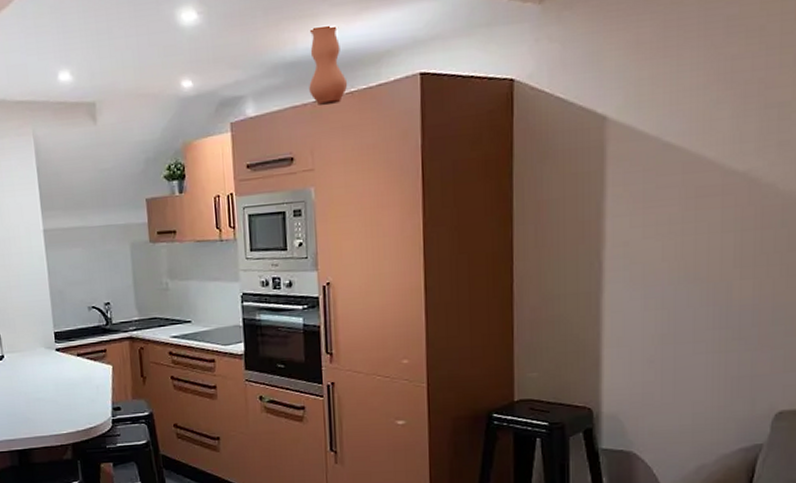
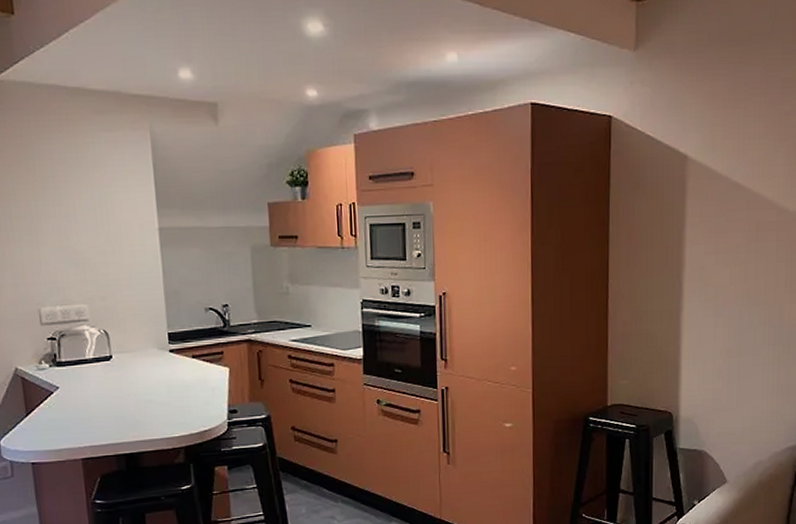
vase: present [309,26,348,106] -> none [430,51,466,126]

